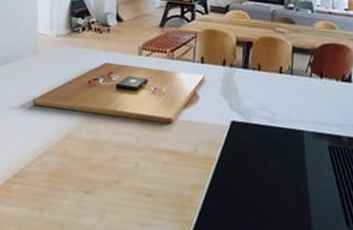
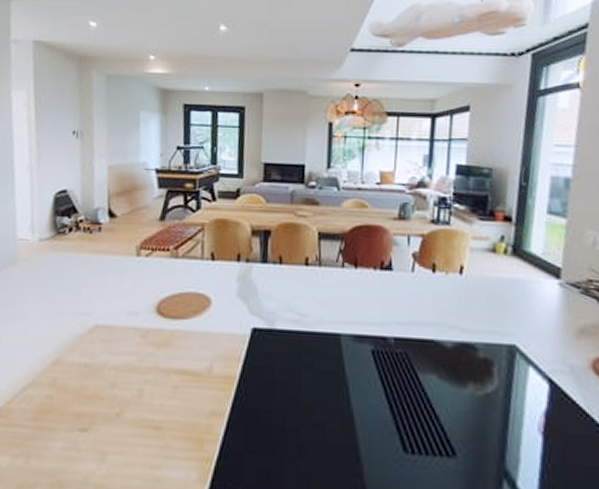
cutting board: present [32,62,205,125] -> none [12,267,217,338]

